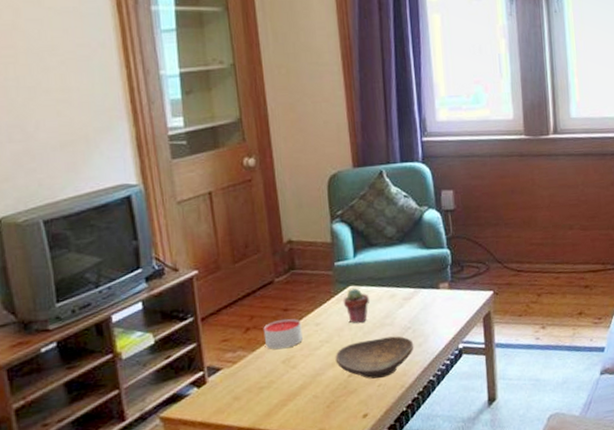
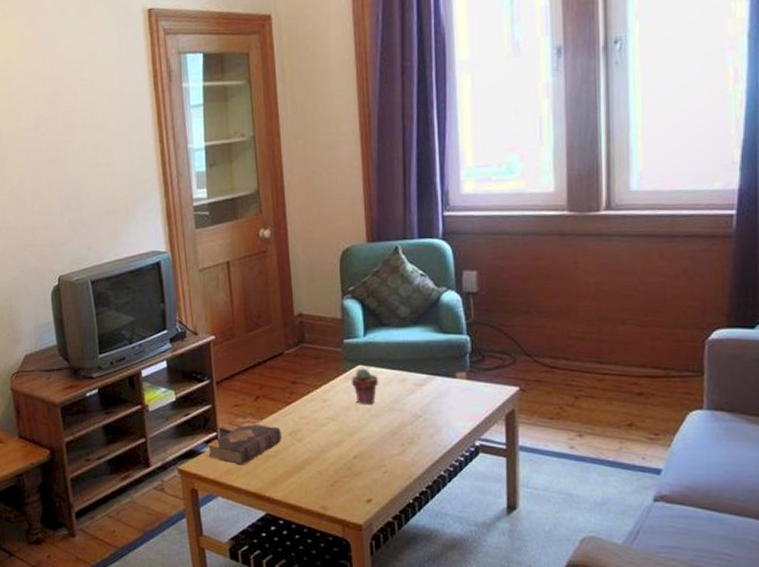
book: none [193,356,275,403] -> present [208,422,281,465]
candle: present [263,318,303,350] -> none [272,391,309,421]
decorative bowl: present [335,336,414,379] -> none [341,423,425,465]

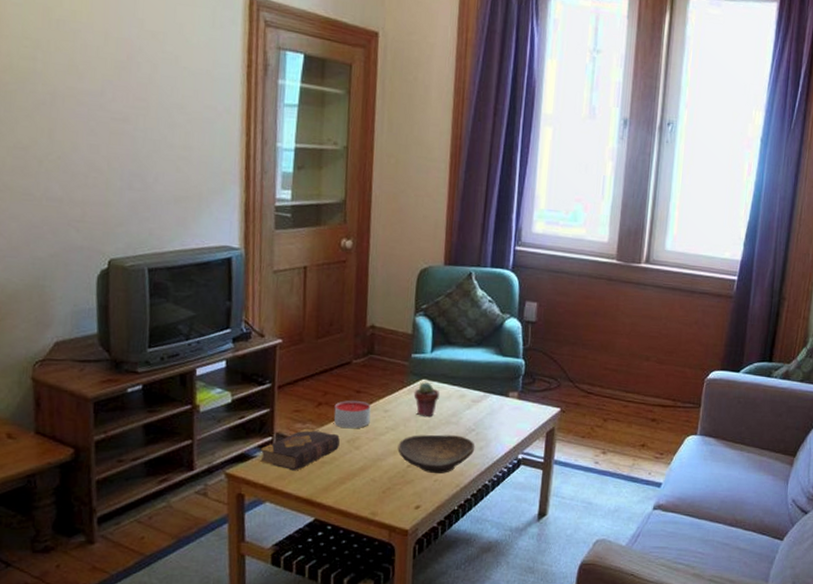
candle: none [272,391,309,421] -> present [333,400,371,429]
decorative bowl: none [341,423,425,465] -> present [397,434,475,474]

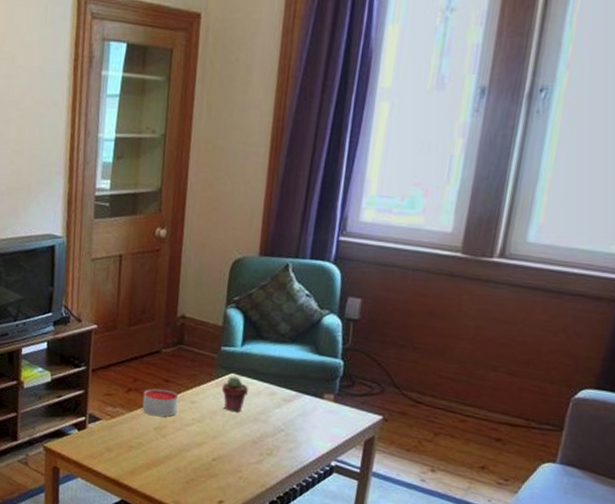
book: present [260,428,340,471] -> none [74,411,147,452]
decorative bowl: present [397,434,475,474] -> none [203,429,284,472]

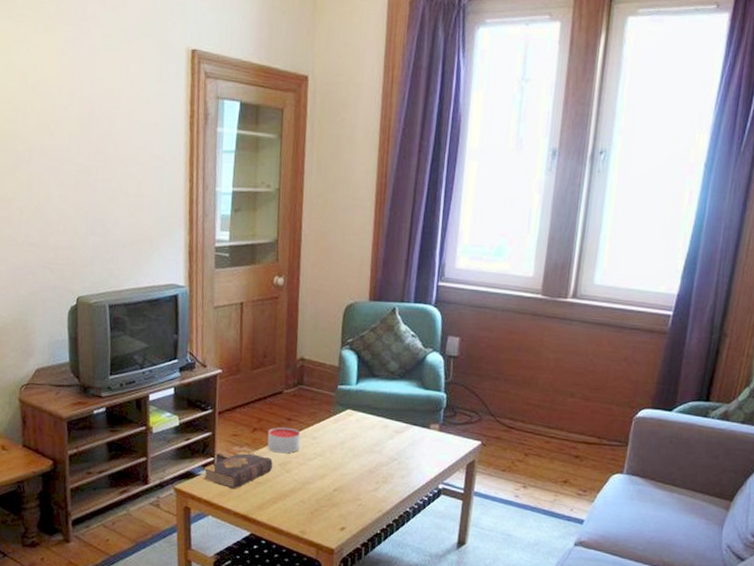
book: none [74,411,147,452] -> present [204,451,273,489]
potted succulent: present [221,376,248,412] -> none [339,412,364,445]

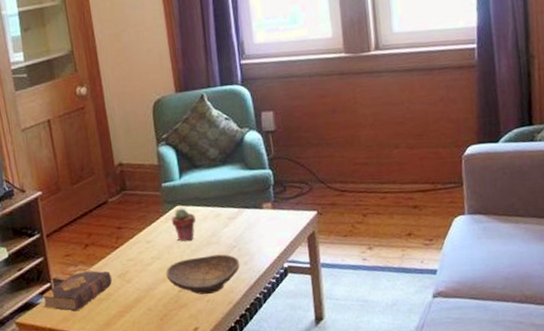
candle: present [267,427,301,454] -> none [100,236,136,265]
decorative bowl: none [325,461,397,499] -> present [166,254,240,295]
potted succulent: none [339,412,364,445] -> present [171,208,196,241]

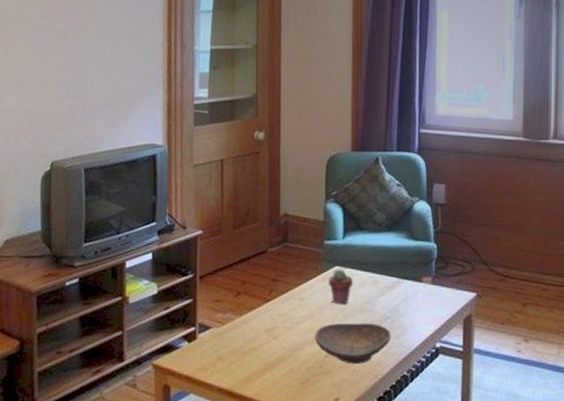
book: present [42,270,112,312] -> none [184,318,258,362]

